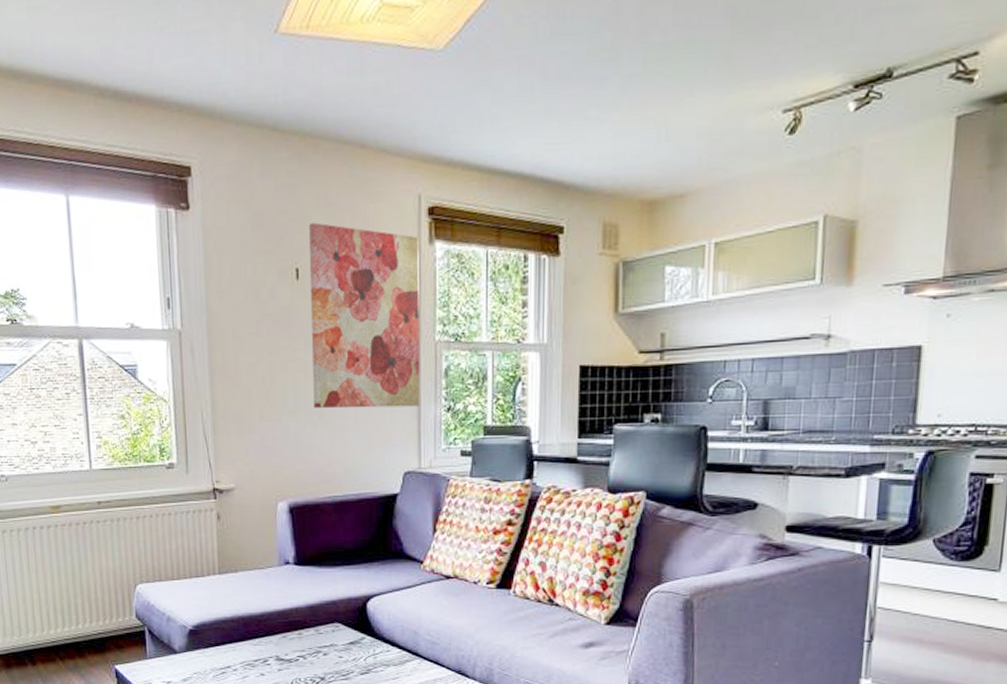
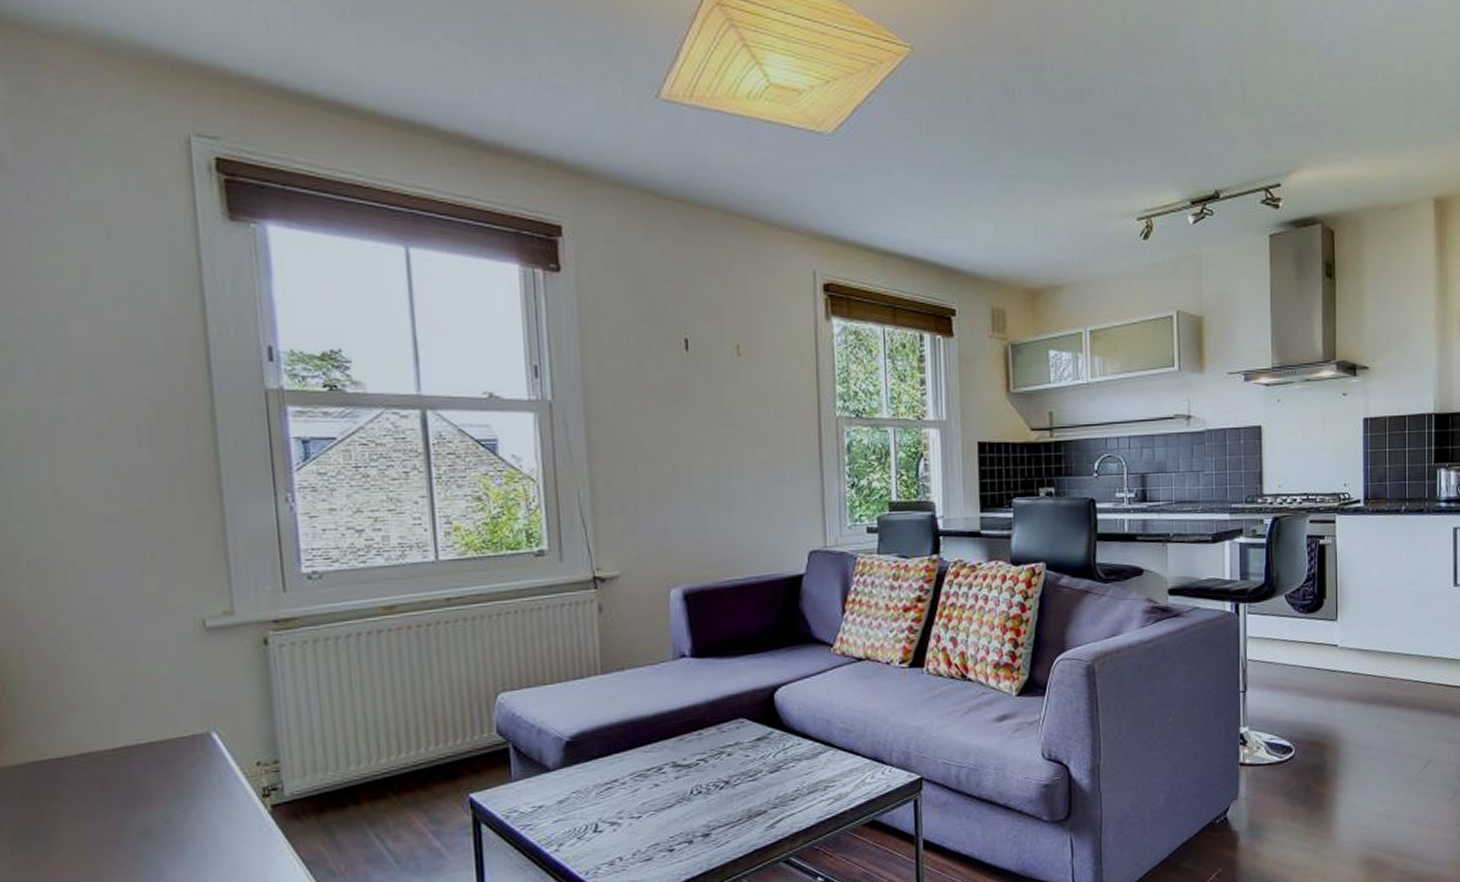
wall art: present [309,222,420,409] -> none [698,292,823,486]

